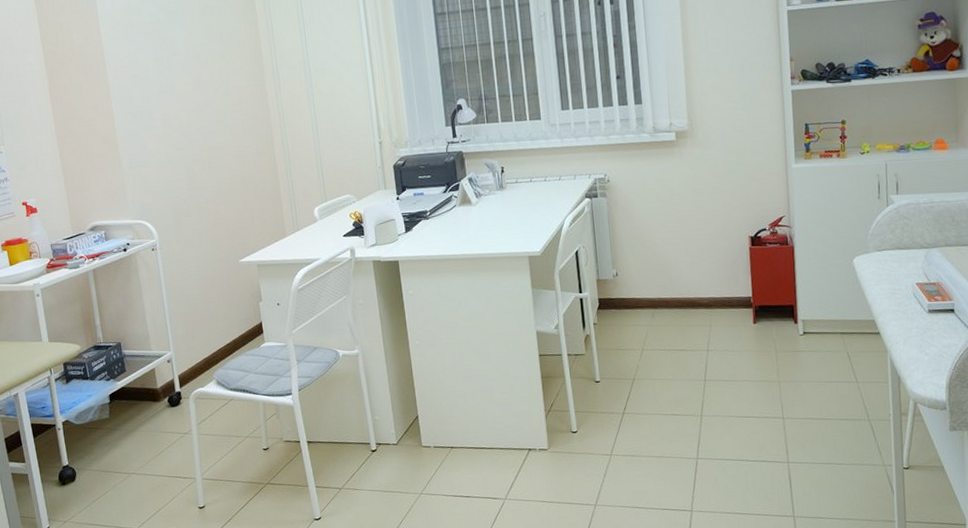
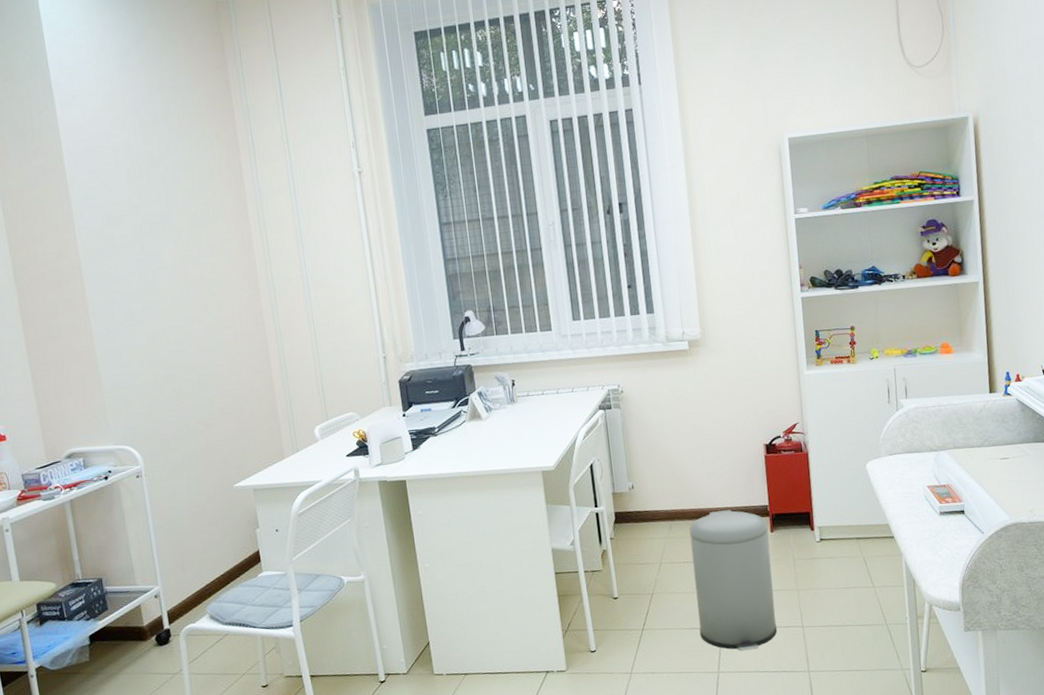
pedal bin: none [671,300,757,439] -> present [689,510,777,651]

